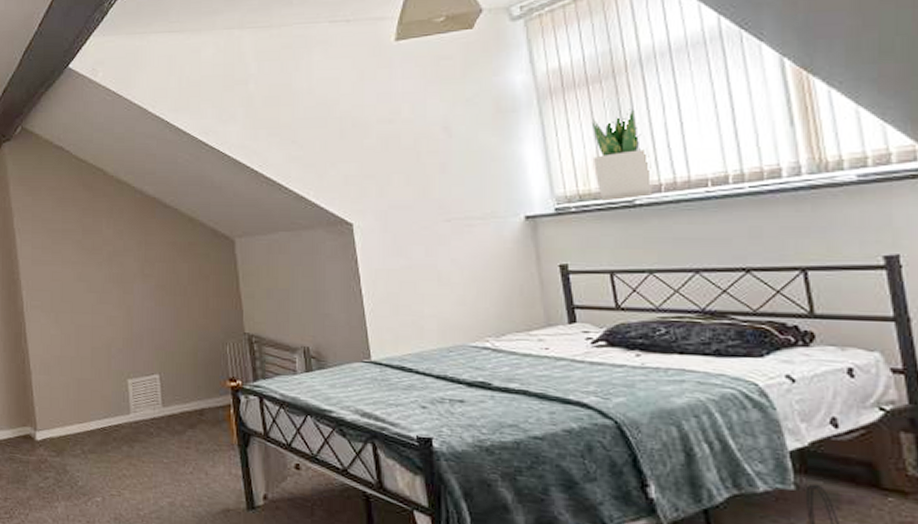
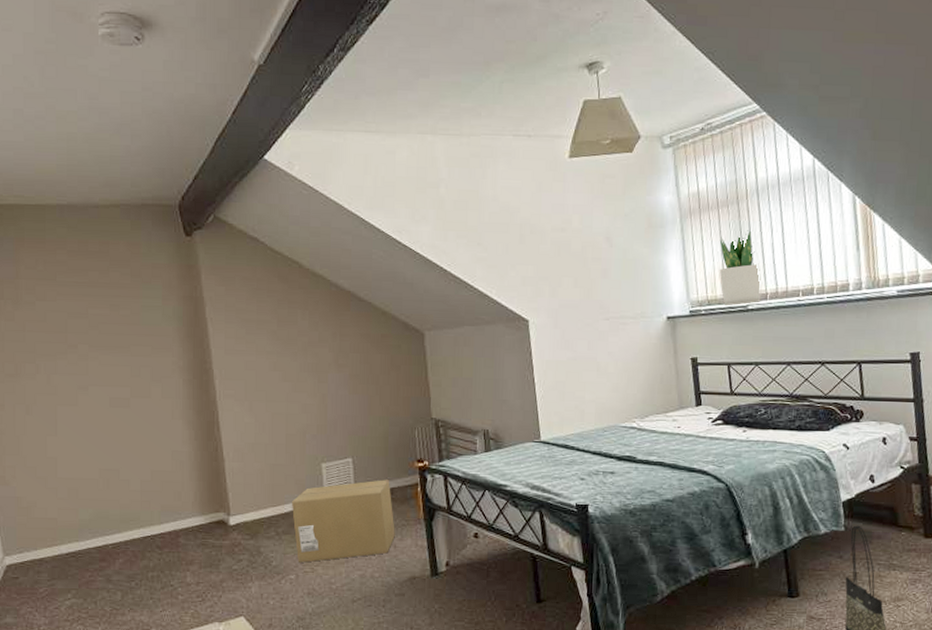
box: none [98,399,206,485] -> present [292,480,395,563]

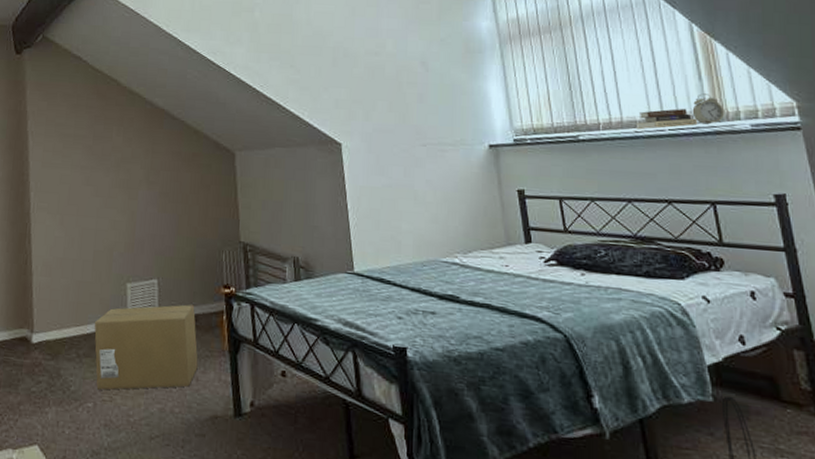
planter: present [719,230,762,306] -> none [543,57,593,136]
books: none [799,277,853,299] -> present [635,108,698,130]
alarm clock: none [848,263,877,292] -> present [692,93,725,125]

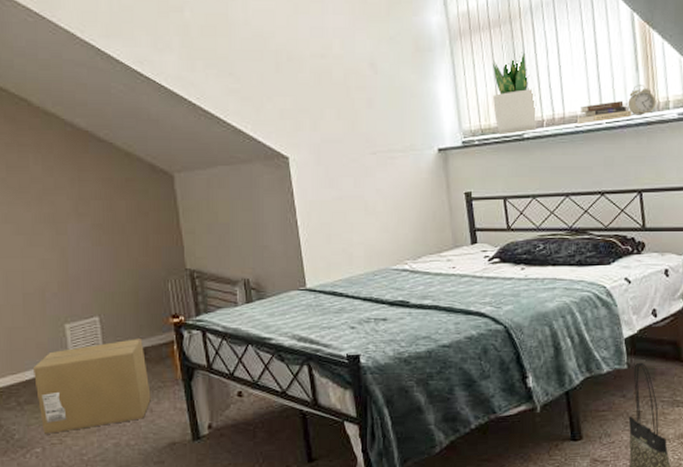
planter: none [543,57,593,136] -> present [492,52,538,136]

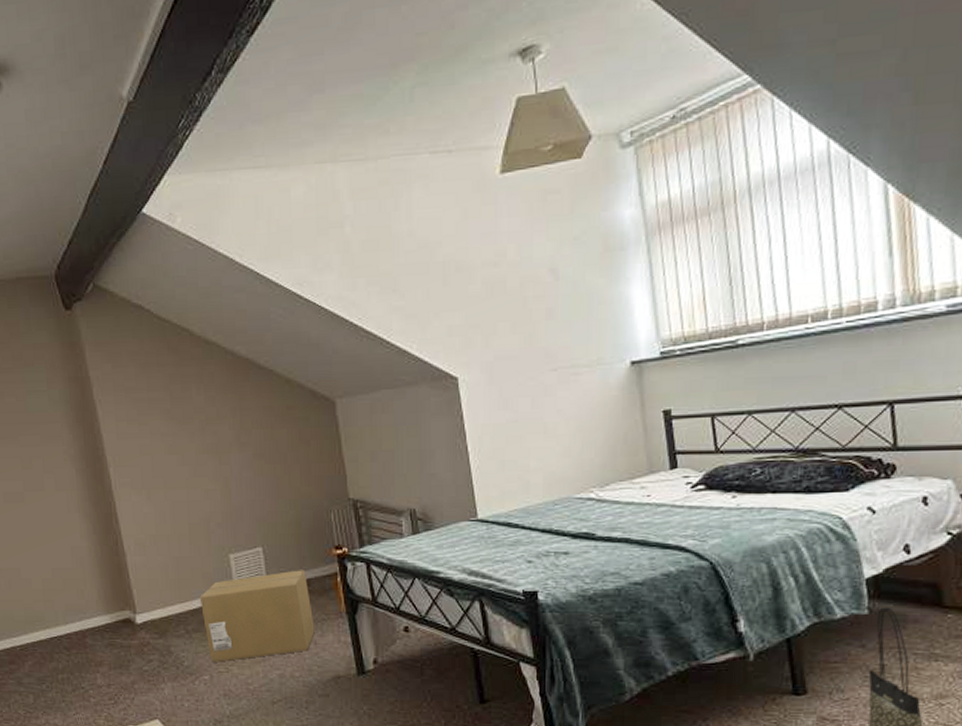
planter: present [492,52,538,136] -> none [698,243,756,343]
books: present [576,100,632,125] -> none [807,293,883,326]
alarm clock: present [627,85,657,115] -> none [876,272,917,311]

